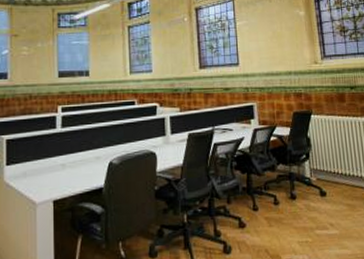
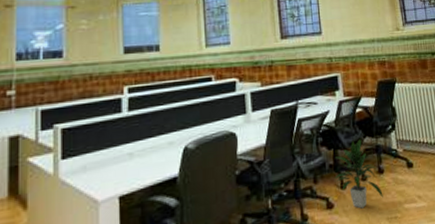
indoor plant: none [247,166,295,231] -> present [334,139,383,209]

